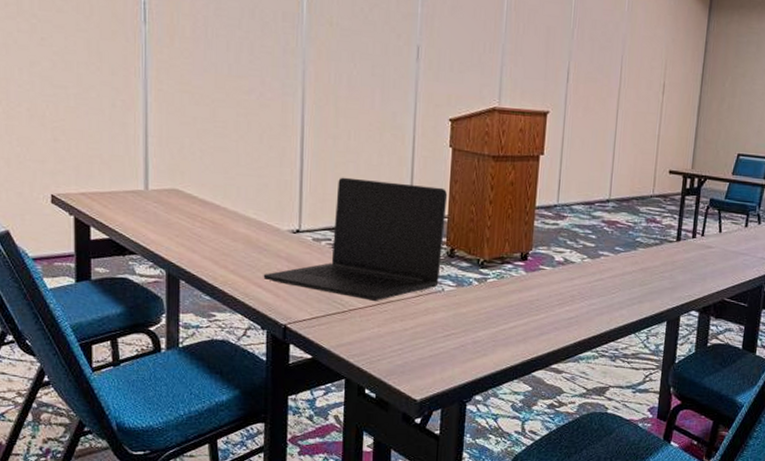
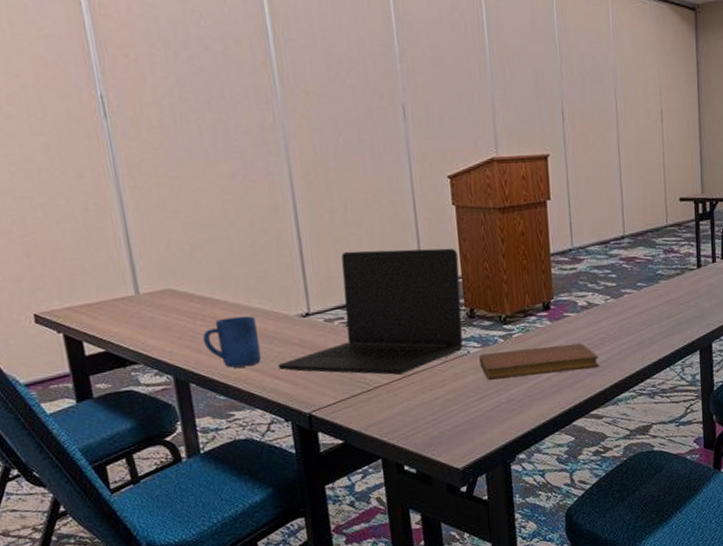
mug: none [199,223,250,272] -> present [203,316,261,368]
notebook: none [452,293,567,324] -> present [479,343,600,381]

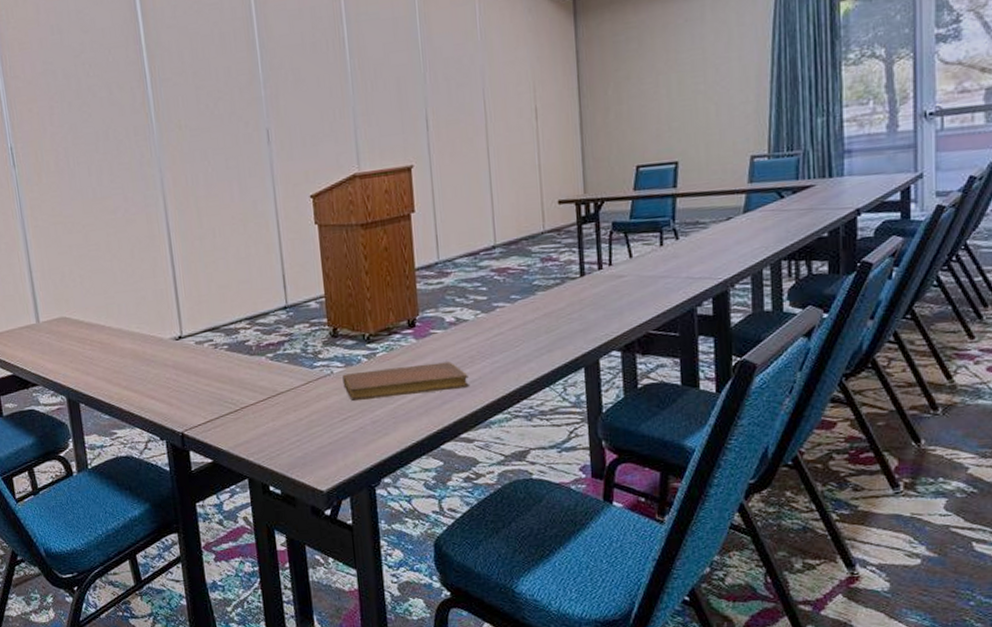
mug: present [203,316,261,368] -> none [91,340,140,389]
laptop: present [278,248,463,375] -> none [154,267,327,396]

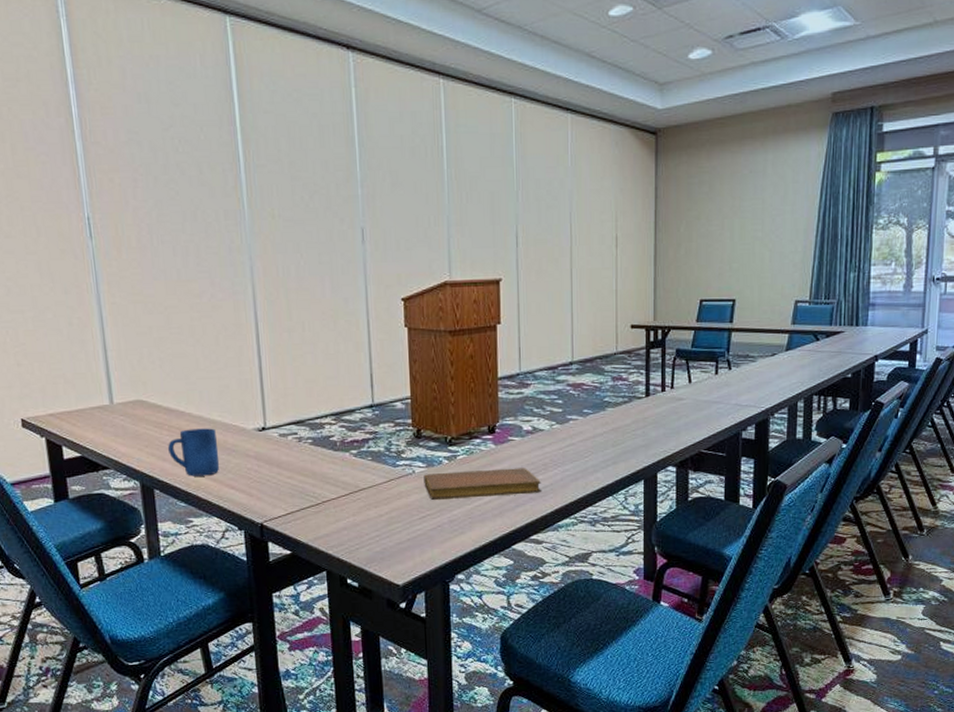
mug: none [91,340,140,389] -> present [168,428,220,477]

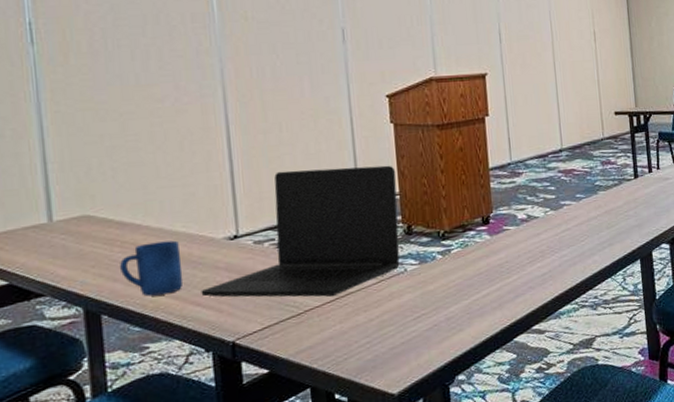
laptop: none [234,369,409,490] -> present [201,165,400,297]
notebook: present [424,468,542,501] -> none [416,256,541,299]

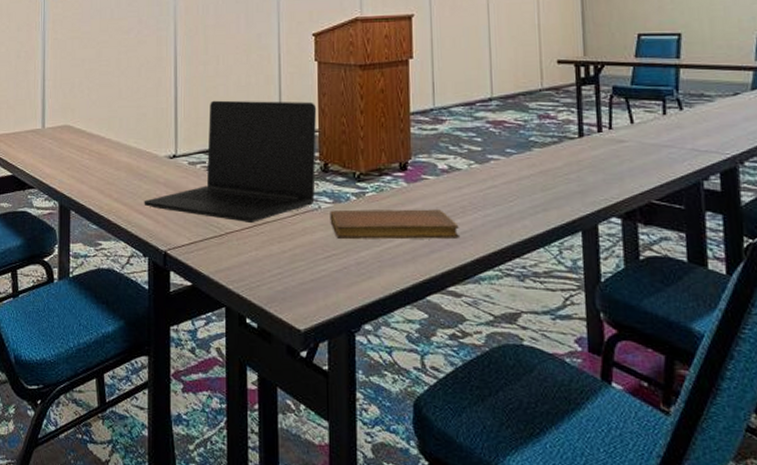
mug: present [120,240,183,297] -> none [87,154,132,200]
notebook: none [416,256,541,299] -> present [330,209,461,240]

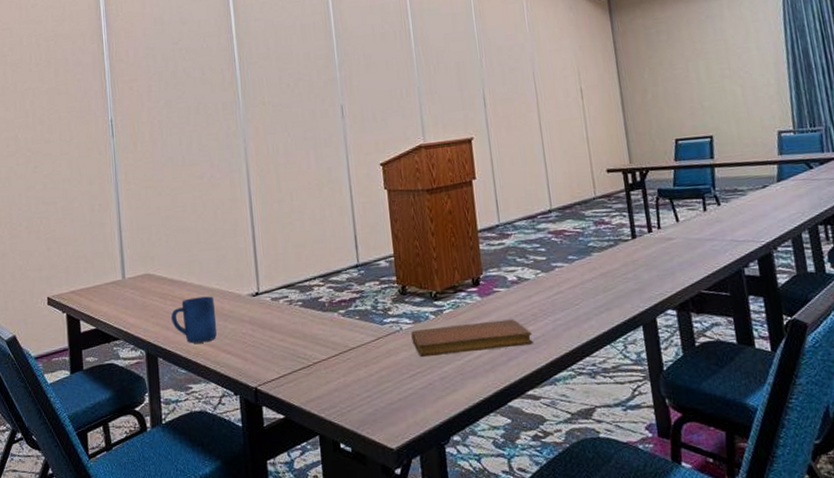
mug: none [87,154,132,200] -> present [171,296,217,344]
laptop: present [144,100,317,223] -> none [230,228,396,351]

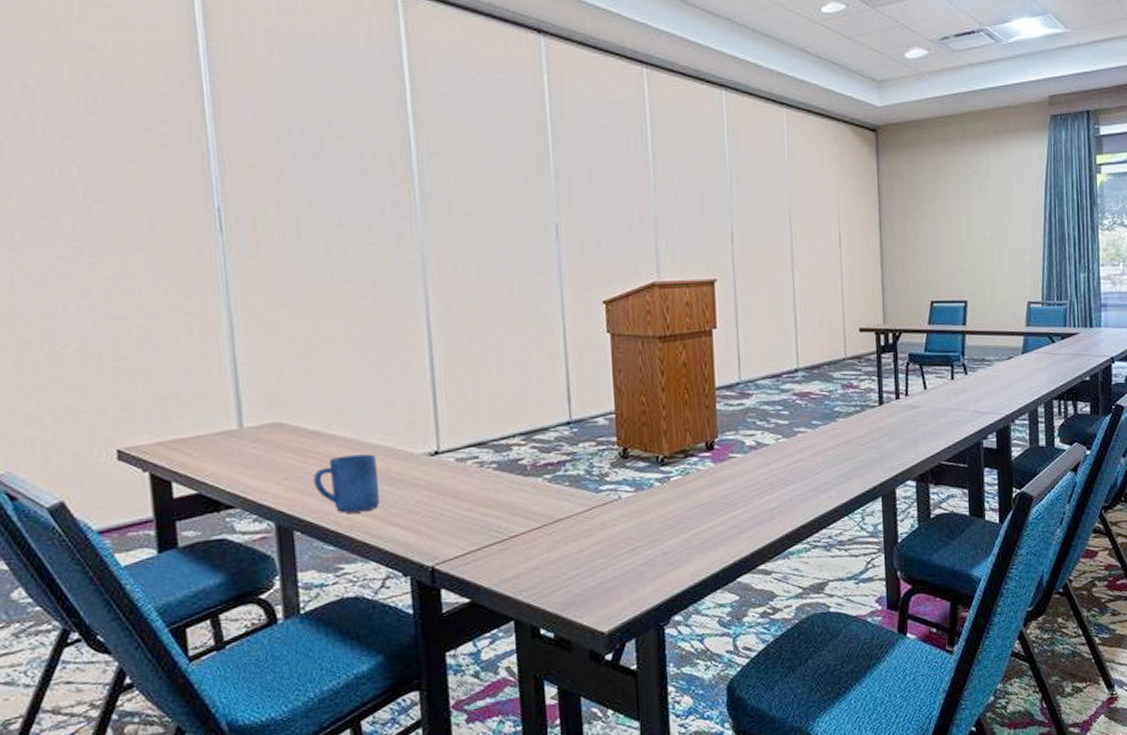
notebook: present [411,319,534,358] -> none [632,488,770,530]

